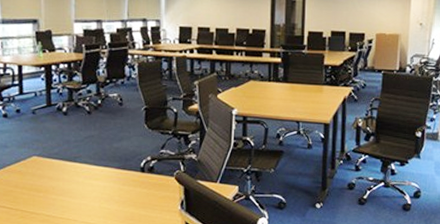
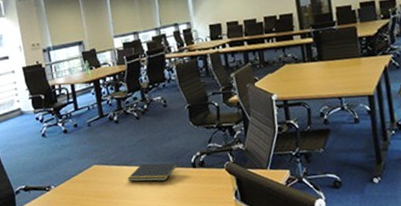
notepad: none [70,161,125,182] -> present [128,162,178,182]

